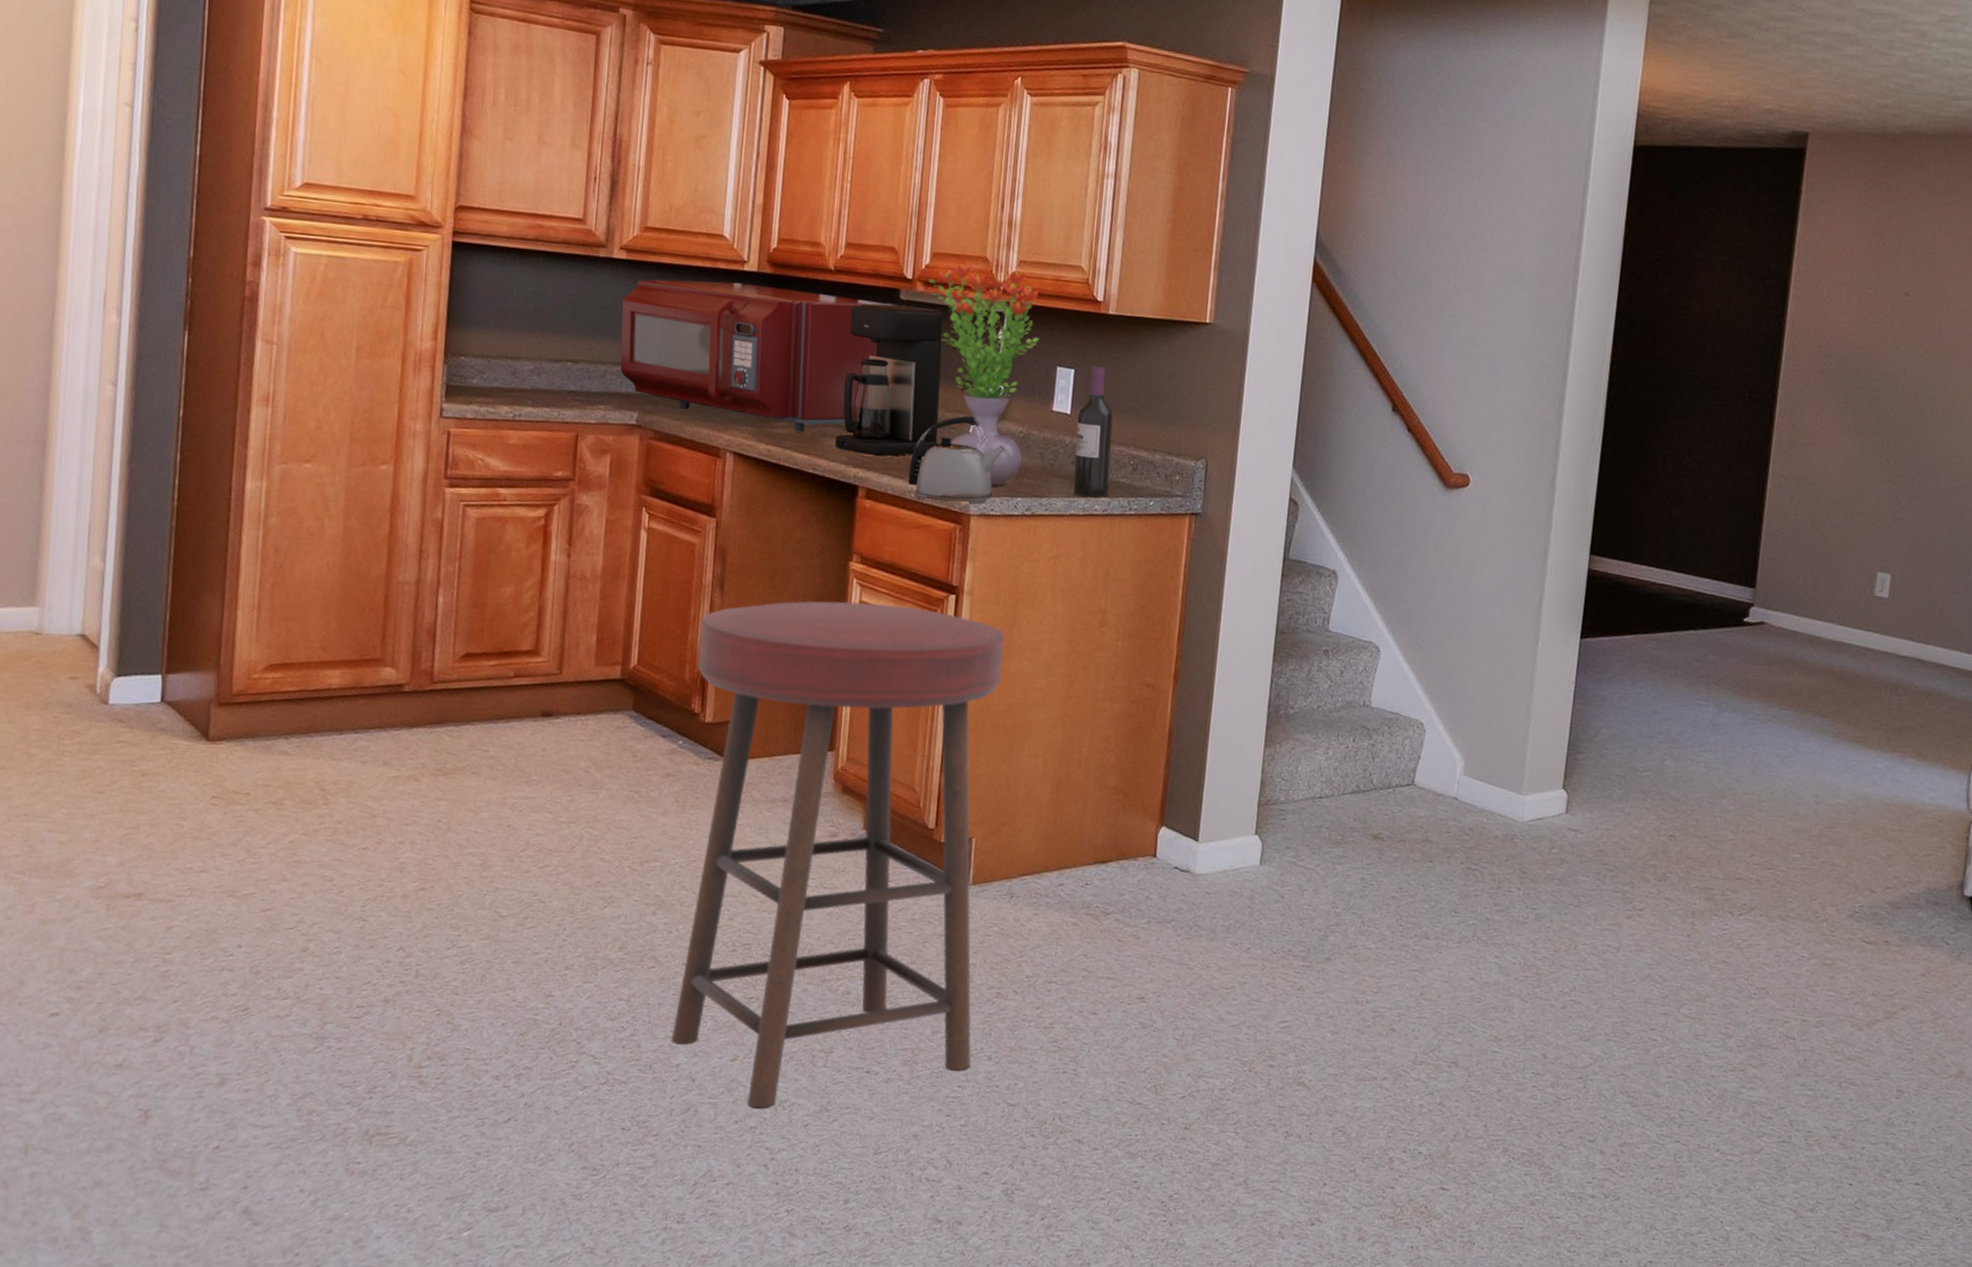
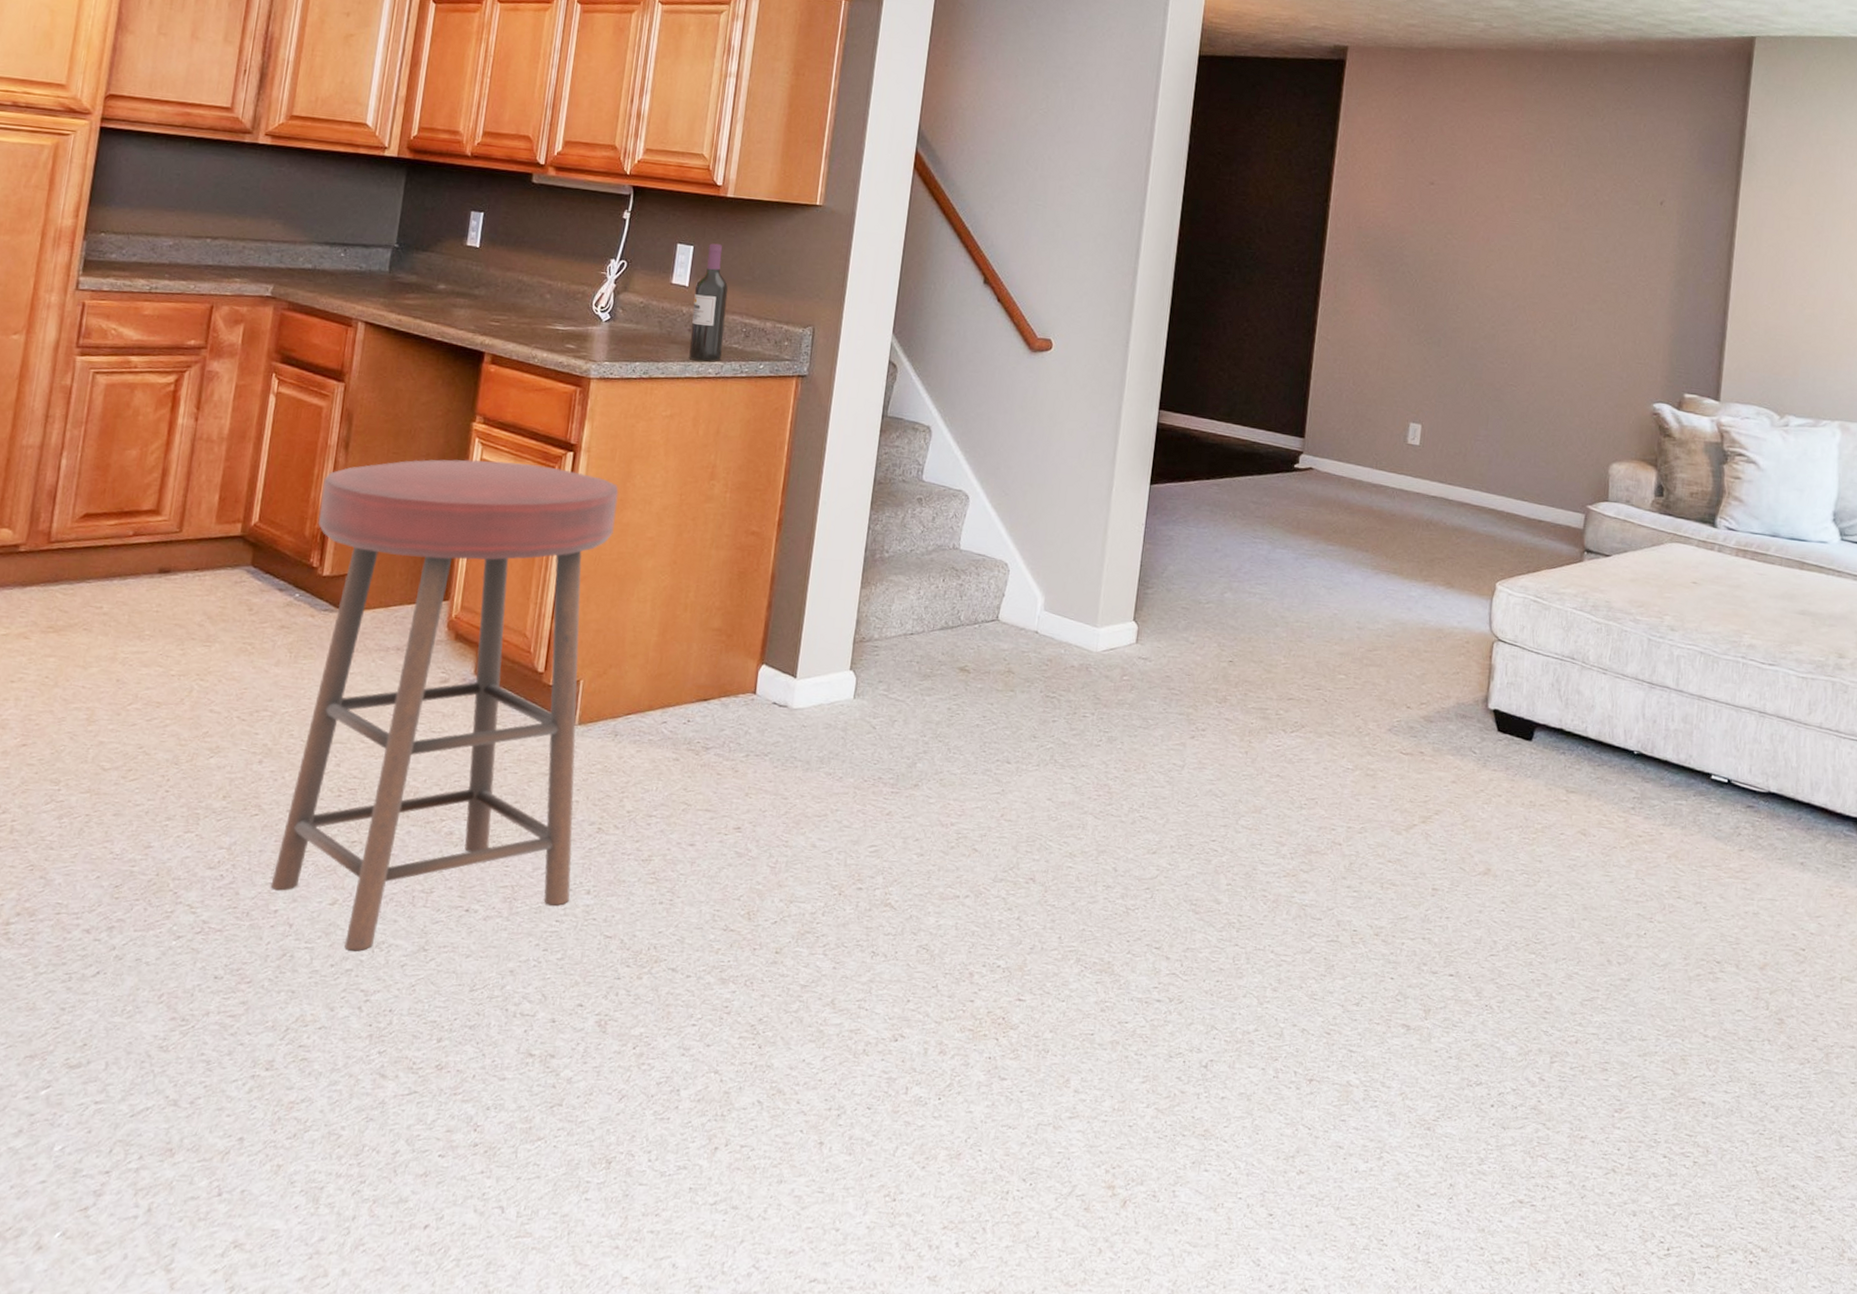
microwave: present [620,279,894,433] -> none [258,163,526,304]
coffee maker: present [835,303,943,457] -> none [464,186,572,326]
kettle: present [908,415,1007,505] -> none [532,288,628,369]
flower arrangement: present [928,264,1044,489] -> none [560,152,667,354]

